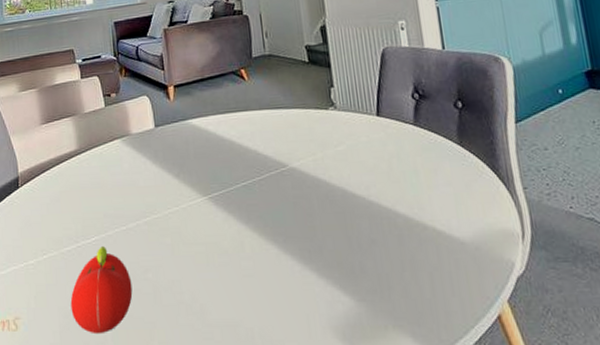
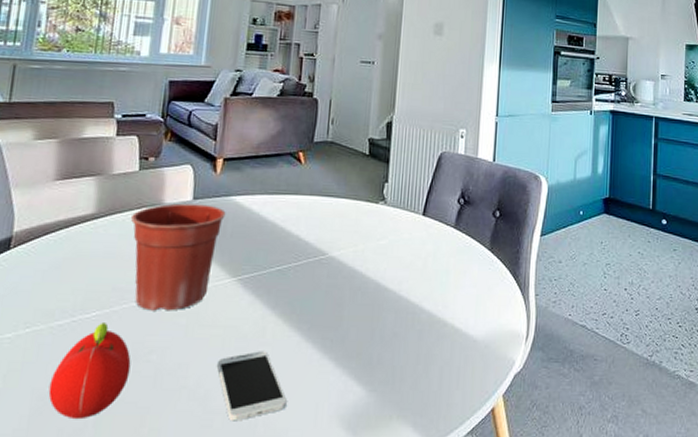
flower pot: none [107,130,186,233] -> present [131,203,226,311]
smartphone: none [205,265,278,334] -> present [216,351,287,421]

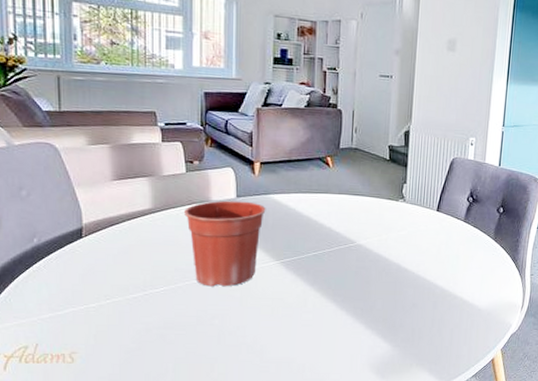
fruit: present [48,323,131,420] -> none [133,296,198,367]
smartphone: present [216,351,287,421] -> none [268,317,327,368]

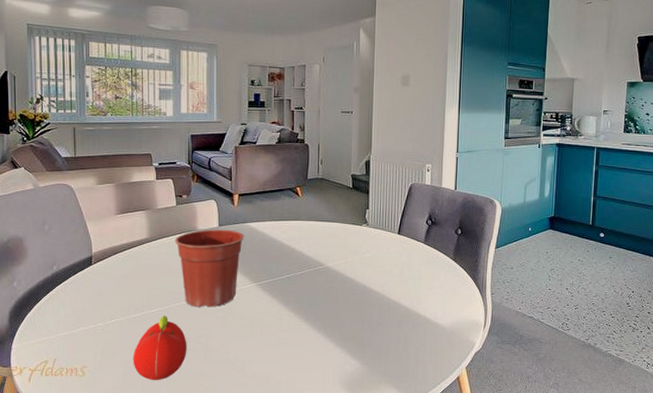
fruit: none [133,296,198,367] -> present [133,316,187,381]

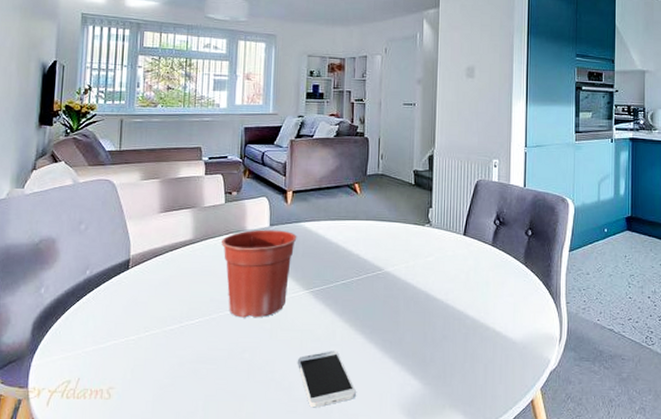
fruit: present [133,316,187,381] -> none [166,328,229,405]
smartphone: none [248,335,301,384] -> present [297,351,356,408]

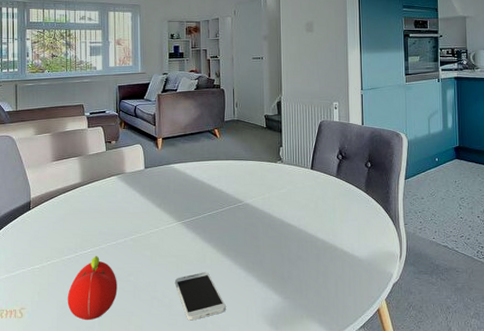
fruit: none [166,328,229,405] -> present [67,256,117,321]
flower pot: present [222,229,297,318] -> none [105,171,168,247]

